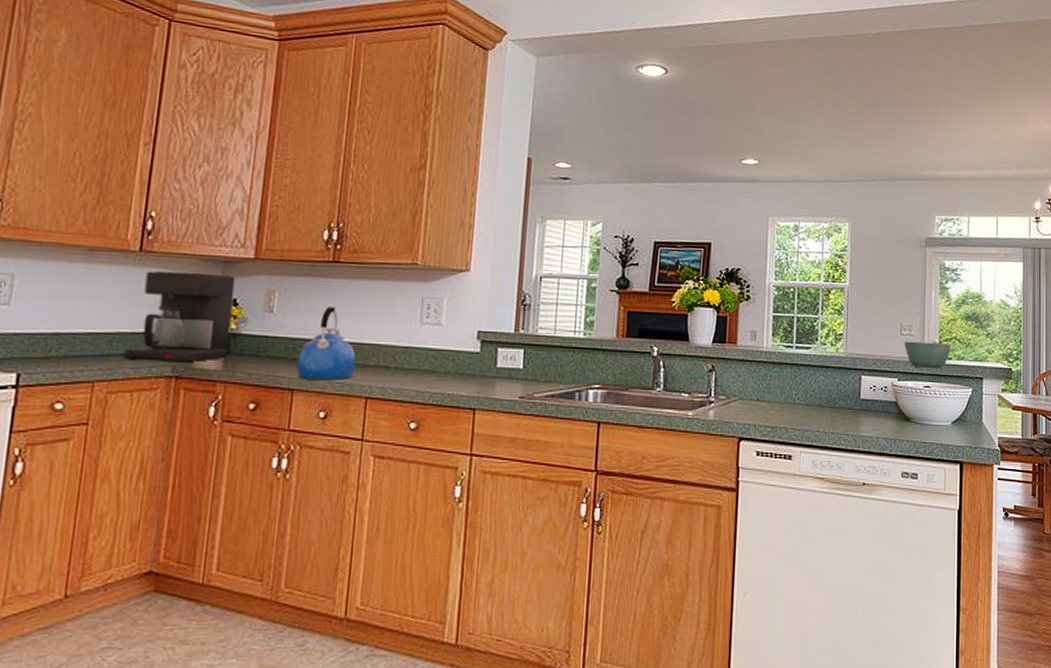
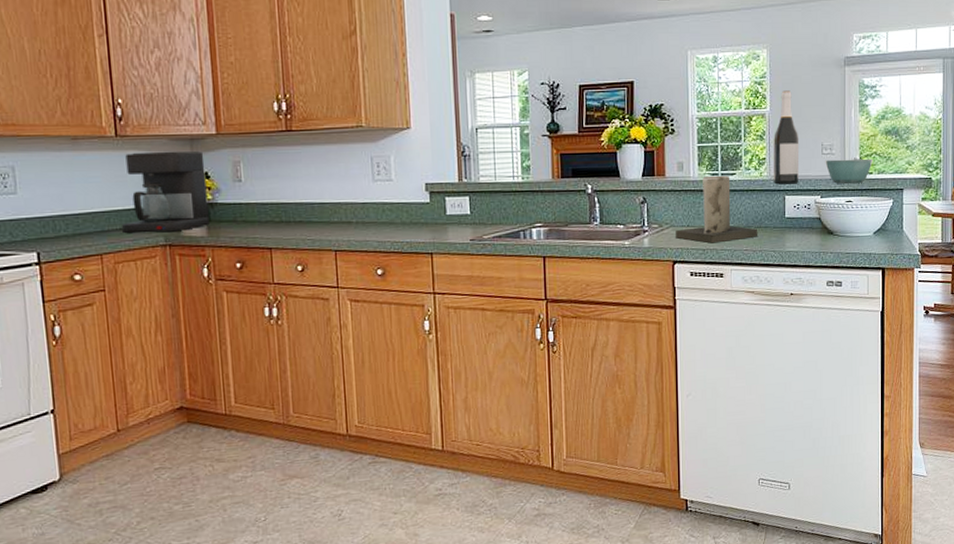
kettle: present [296,307,356,381] -> none [269,172,322,239]
paper towel roll: none [743,347,830,421] -> present [676,175,757,244]
wine bottle: none [849,266,878,364] -> present [773,90,800,185]

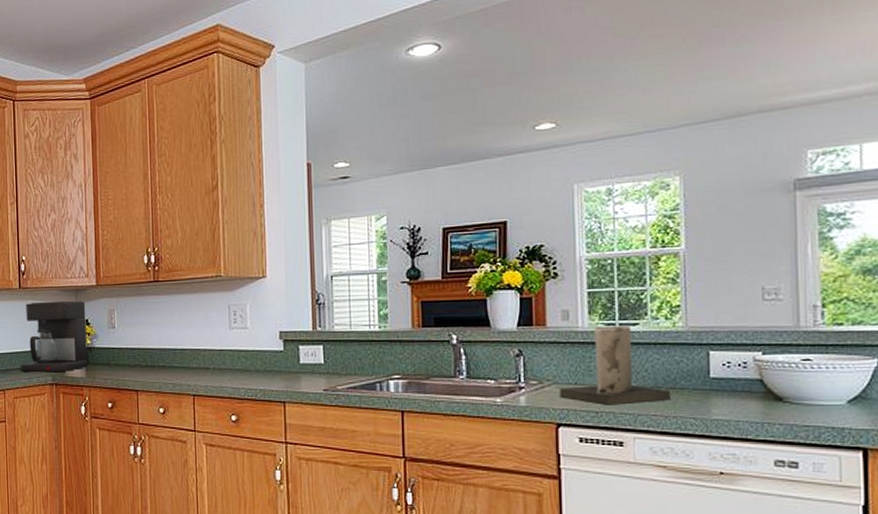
wine bottle: present [773,90,800,185] -> none [691,223,730,338]
bowl: present [825,158,873,185] -> none [768,305,843,338]

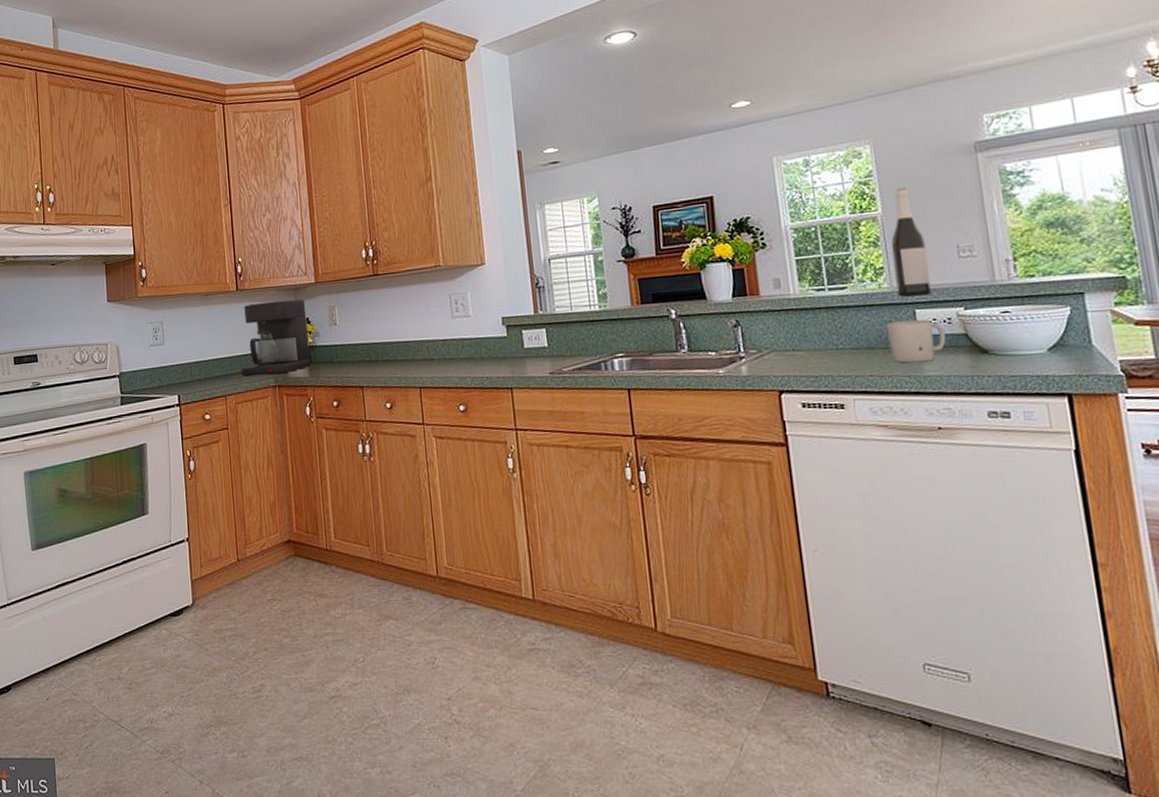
paper towel roll: present [560,325,670,405] -> none [778,290,884,369]
mug: none [676,361,739,405] -> present [885,319,946,363]
wine bottle: none [691,223,730,338] -> present [891,187,931,298]

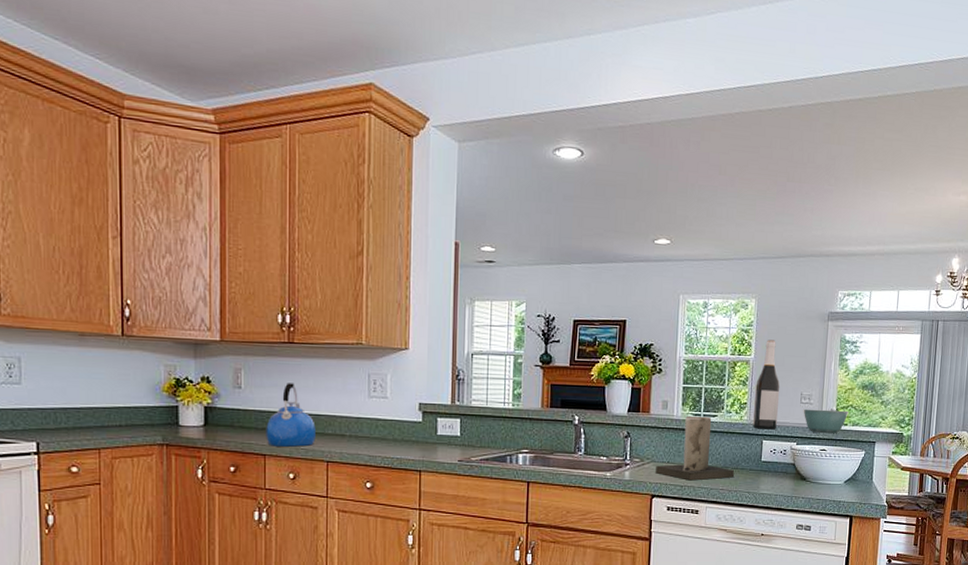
coffee maker: present [241,299,311,377] -> none [122,353,207,432]
kettle: none [361,313,407,378] -> present [266,383,316,447]
paper towel roll: none [778,290,884,369] -> present [656,415,734,481]
mug: present [885,319,946,363] -> none [739,447,780,482]
bowl: none [964,258,1033,292] -> present [803,409,848,434]

